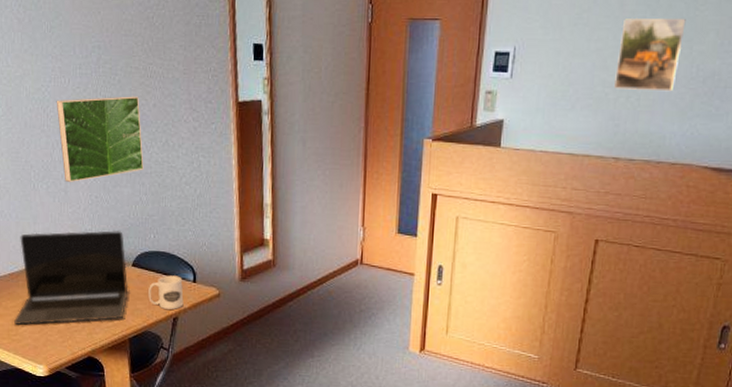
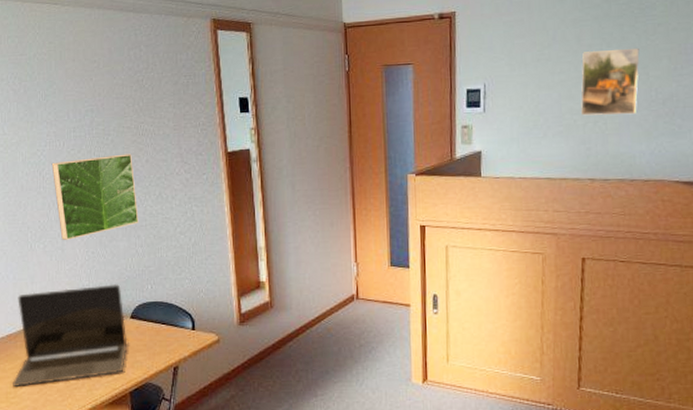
mug: present [148,275,184,310] -> none [148,324,183,359]

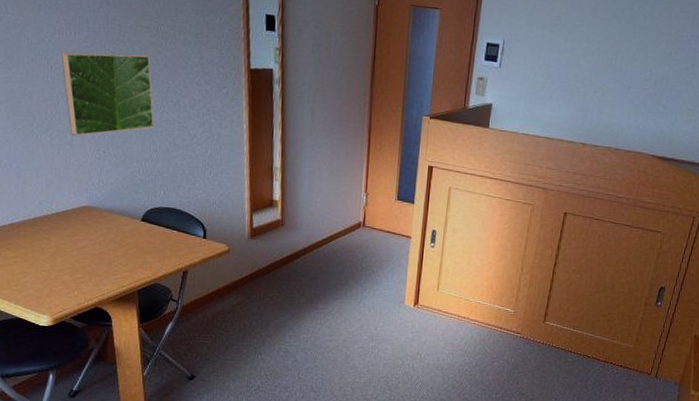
laptop: present [11,284,128,388] -> none [14,184,138,276]
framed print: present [581,49,640,116] -> none [584,24,644,90]

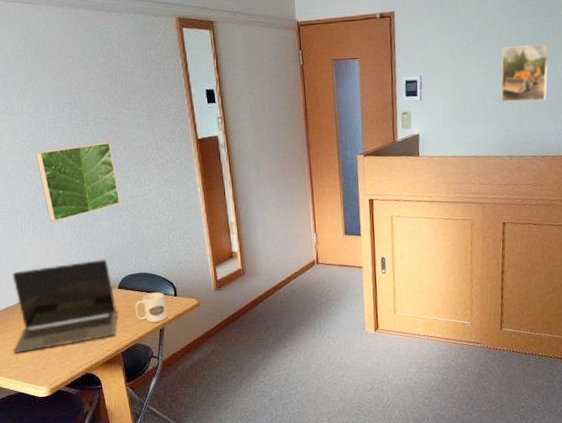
laptop: none [14,184,138,276] -> present [12,259,117,354]
mug: none [158,231,194,264] -> present [135,292,168,323]
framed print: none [584,24,644,90] -> present [501,44,549,102]

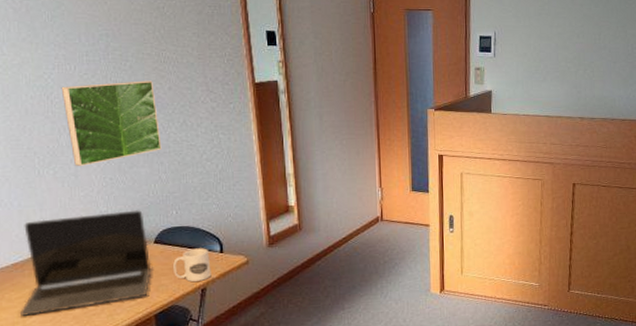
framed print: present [501,44,549,102] -> none [574,10,620,65]

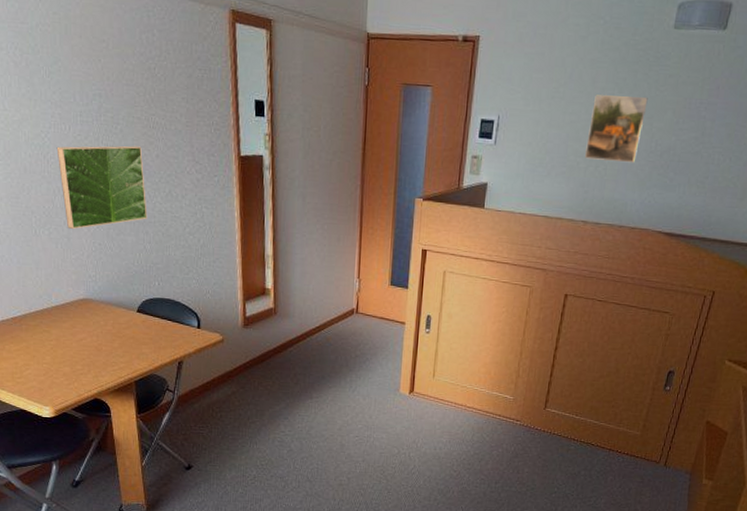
laptop: present [19,210,151,317] -> none [17,277,134,369]
mug: present [173,248,211,282] -> none [154,321,188,354]
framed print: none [574,10,620,65] -> present [585,95,648,163]

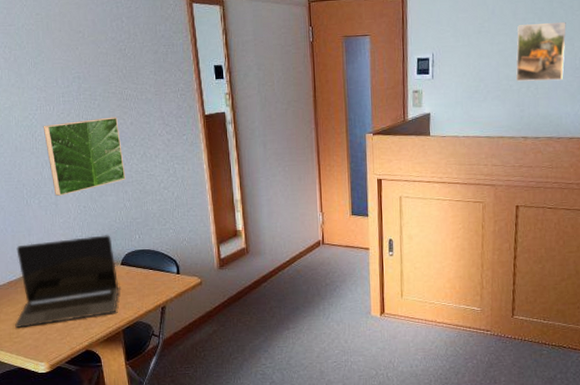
laptop: none [17,277,134,369] -> present [14,235,119,329]

